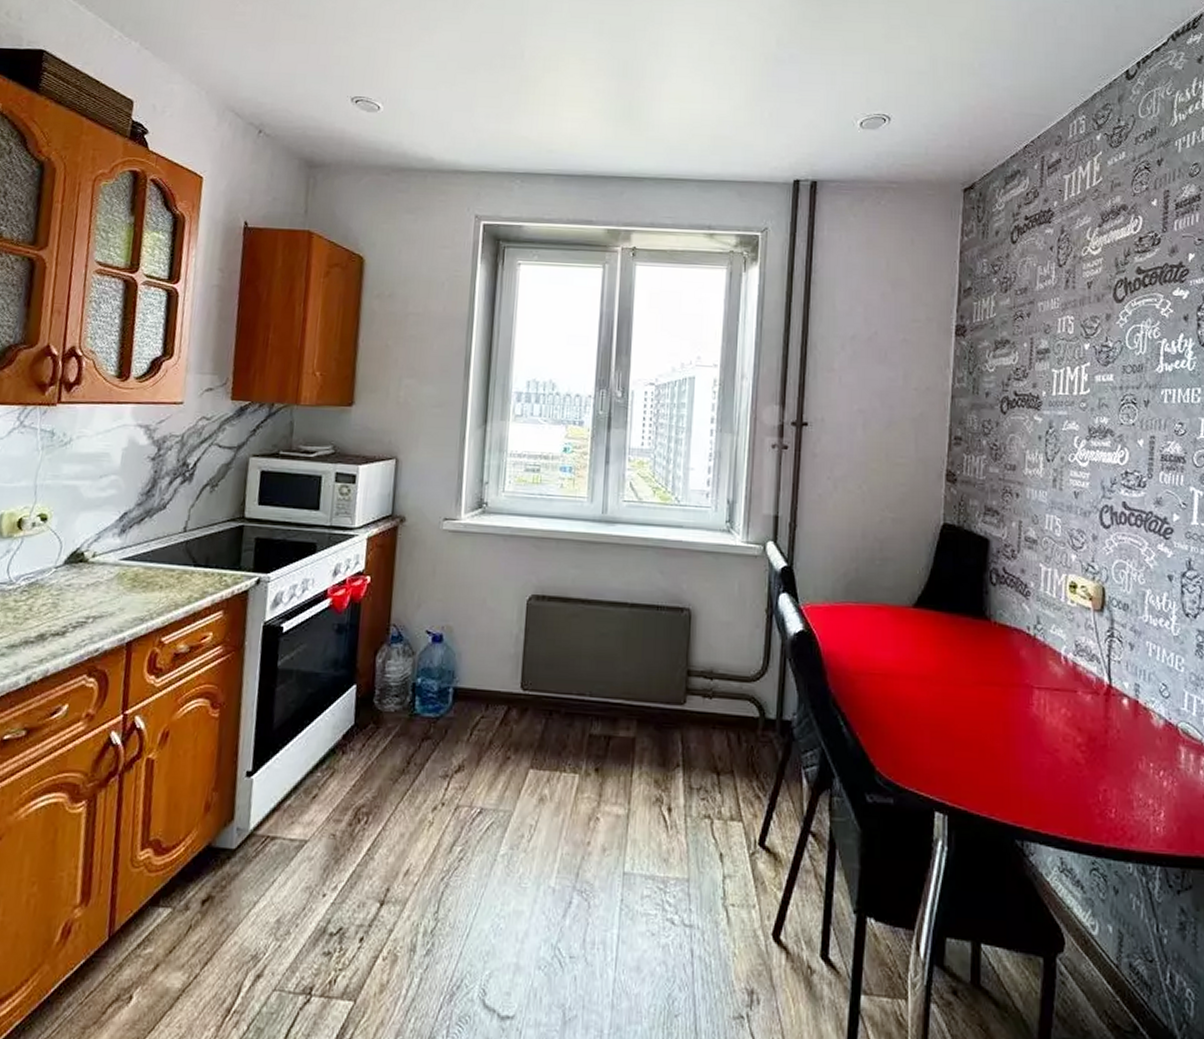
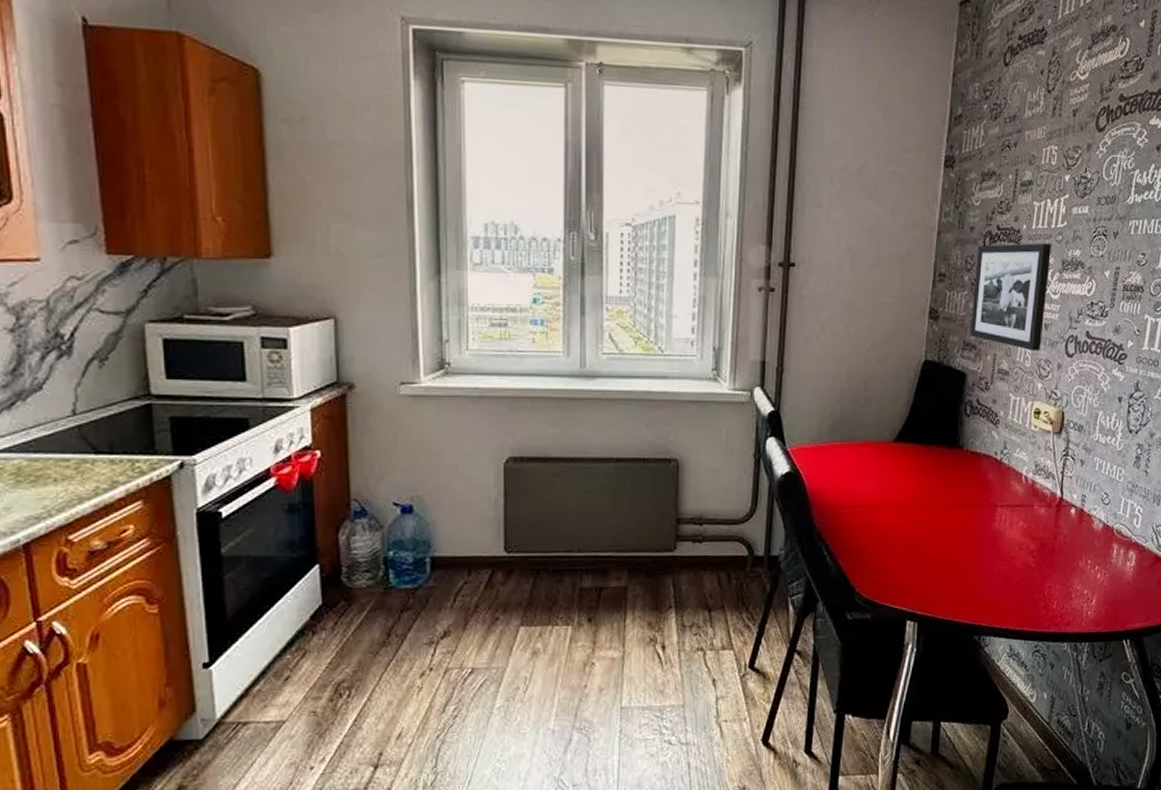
picture frame: none [991,409,1076,521] -> present [970,243,1052,351]

